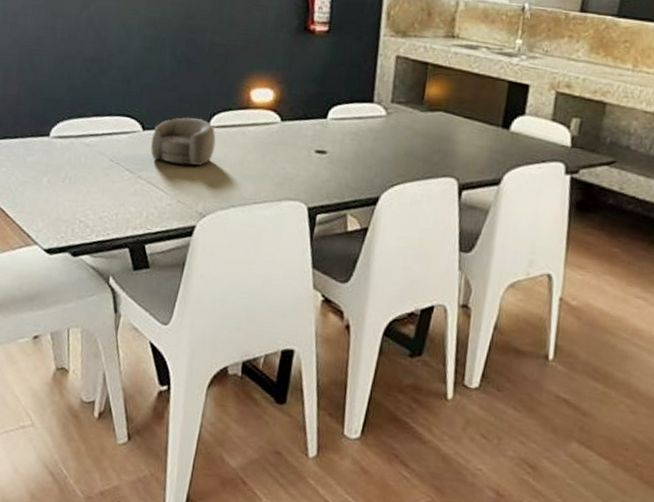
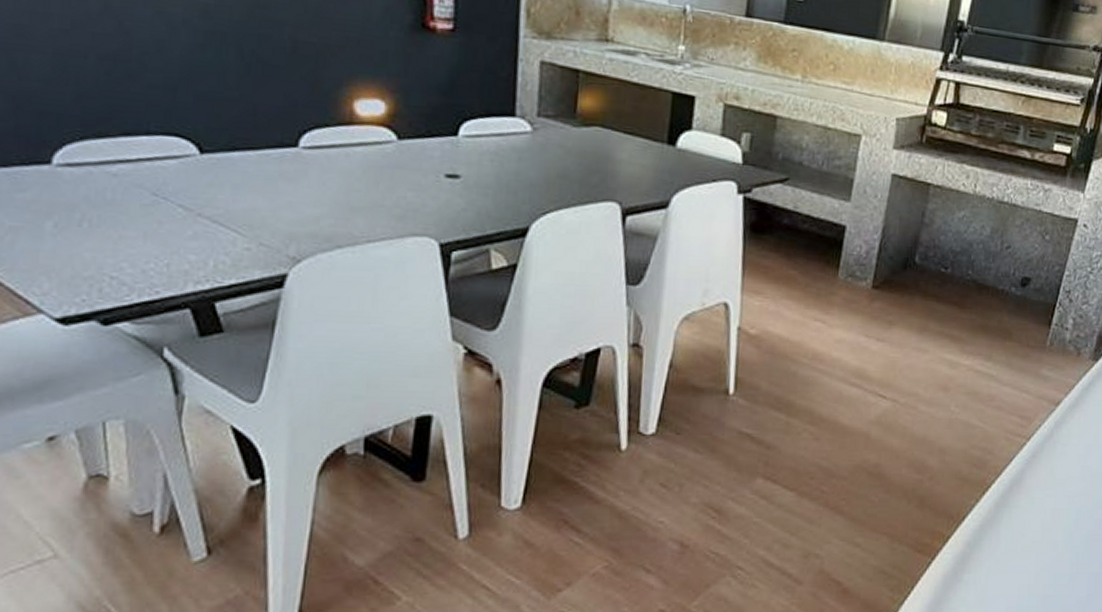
decorative bowl: present [150,117,216,166] -> none [214,136,309,198]

